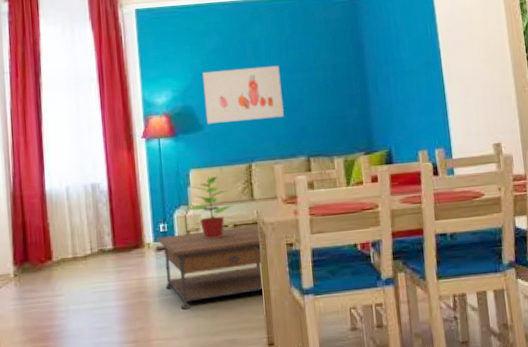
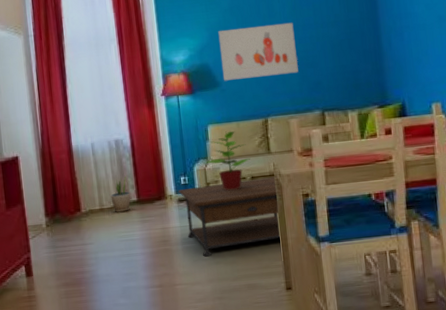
potted plant: none [84,222,106,261] -> present [110,176,131,212]

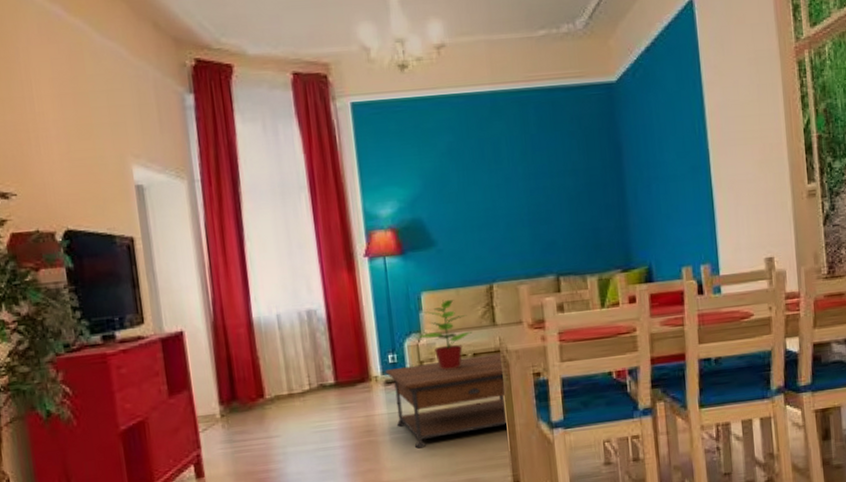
potted plant: present [110,176,131,212] -> none [301,354,327,398]
wall art: present [218,22,299,81] -> none [433,170,530,239]

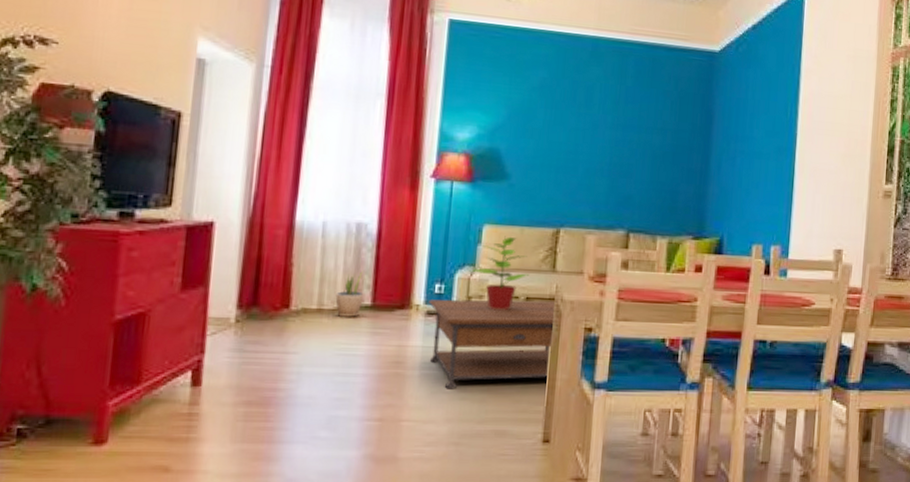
potted plant: none [301,354,327,398] -> present [335,271,364,317]

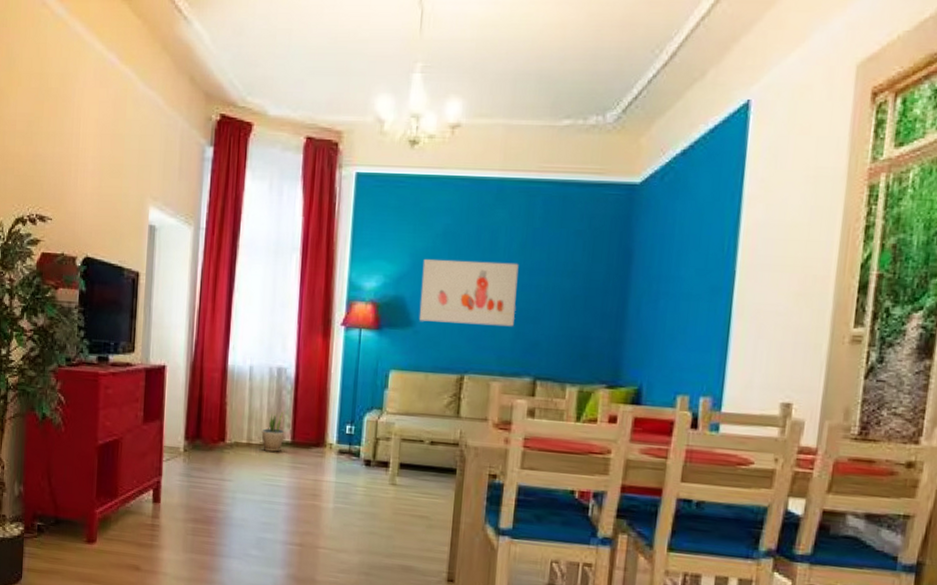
coffee table: present [428,299,557,389] -> none [340,439,461,524]
potted plant: present [469,236,530,310] -> none [377,381,434,453]
wall art: none [515,112,613,181] -> present [419,259,519,327]

